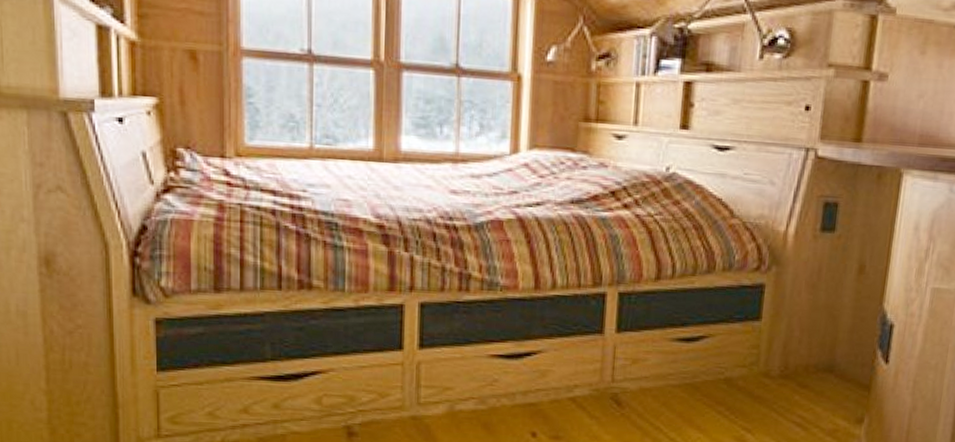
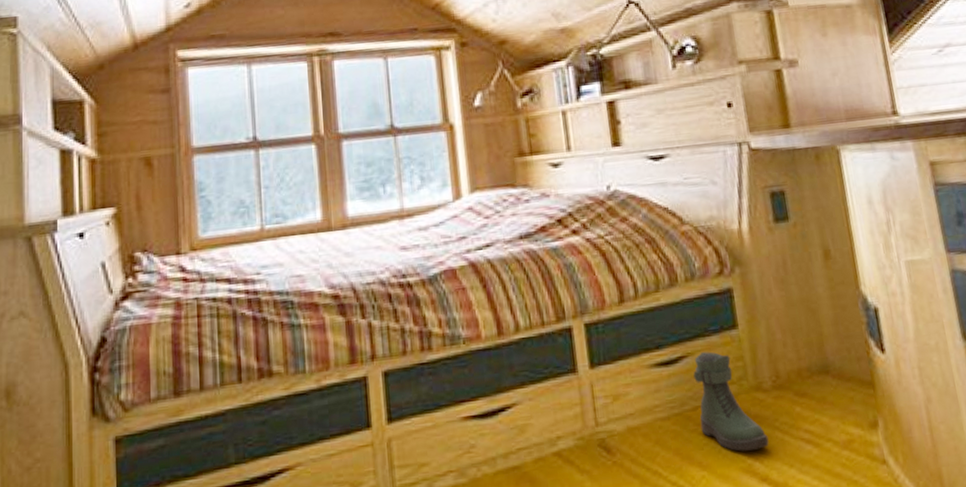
boot: none [706,336,764,424] -> present [693,352,769,452]

